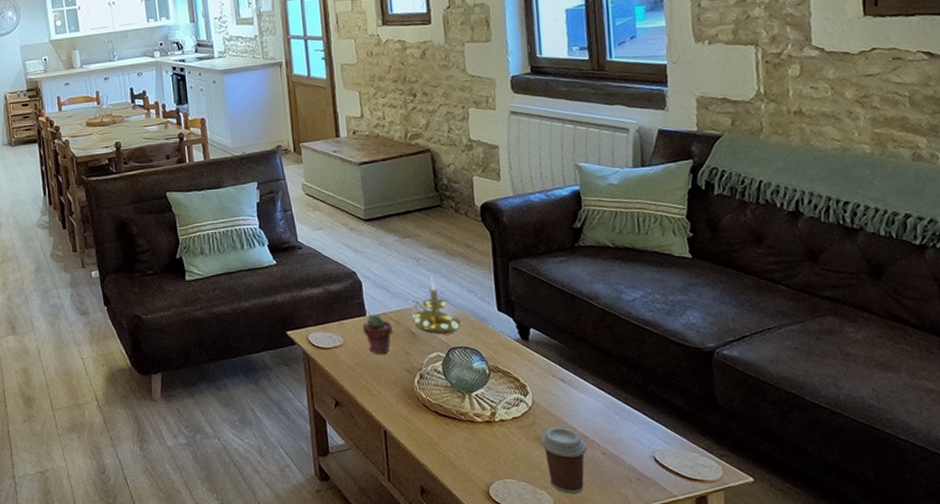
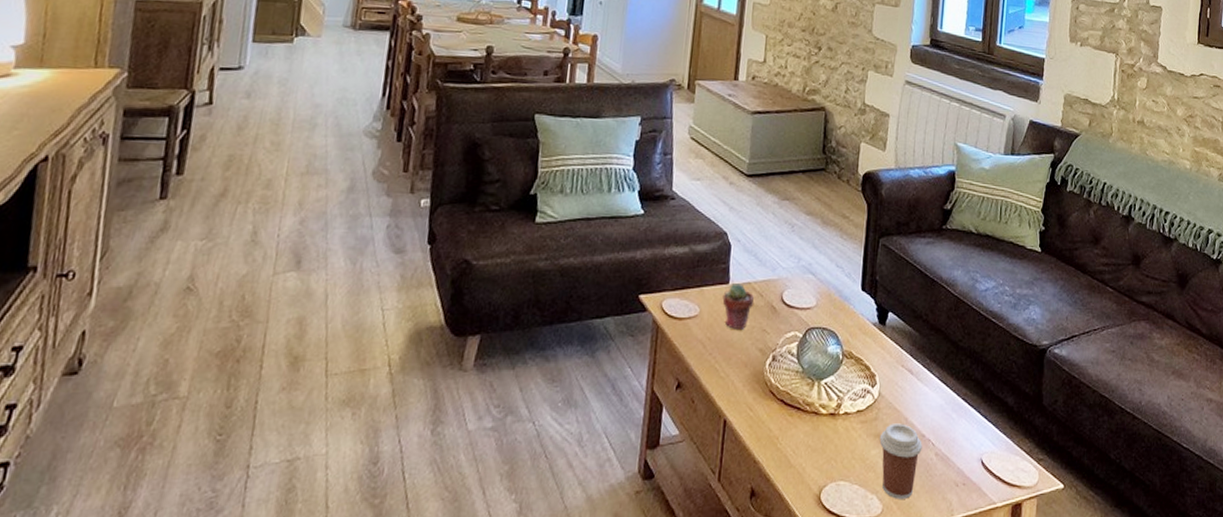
candle holder: present [411,276,462,334] -> none [776,246,825,311]

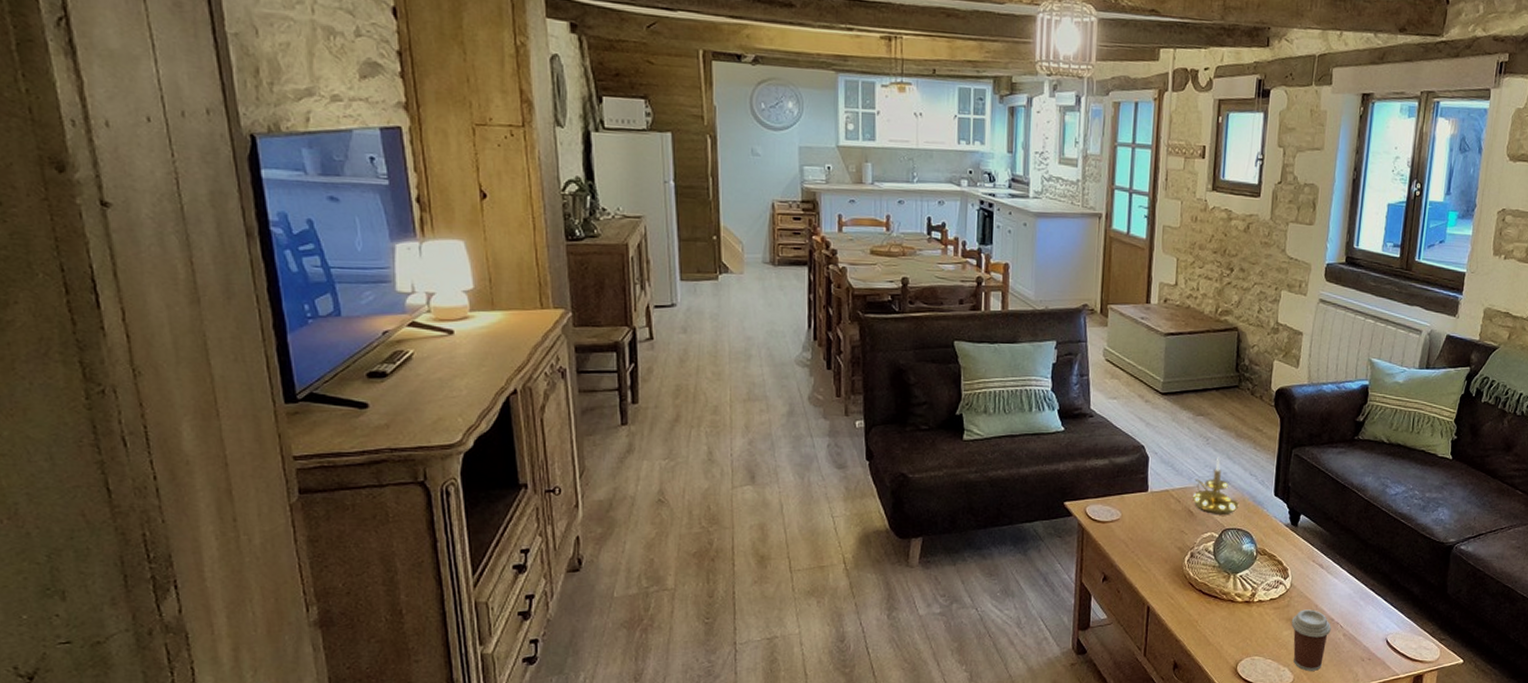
potted succulent: present [722,283,754,329] -> none [1142,491,1172,531]
candle holder: none [776,246,825,311] -> present [1193,457,1239,514]

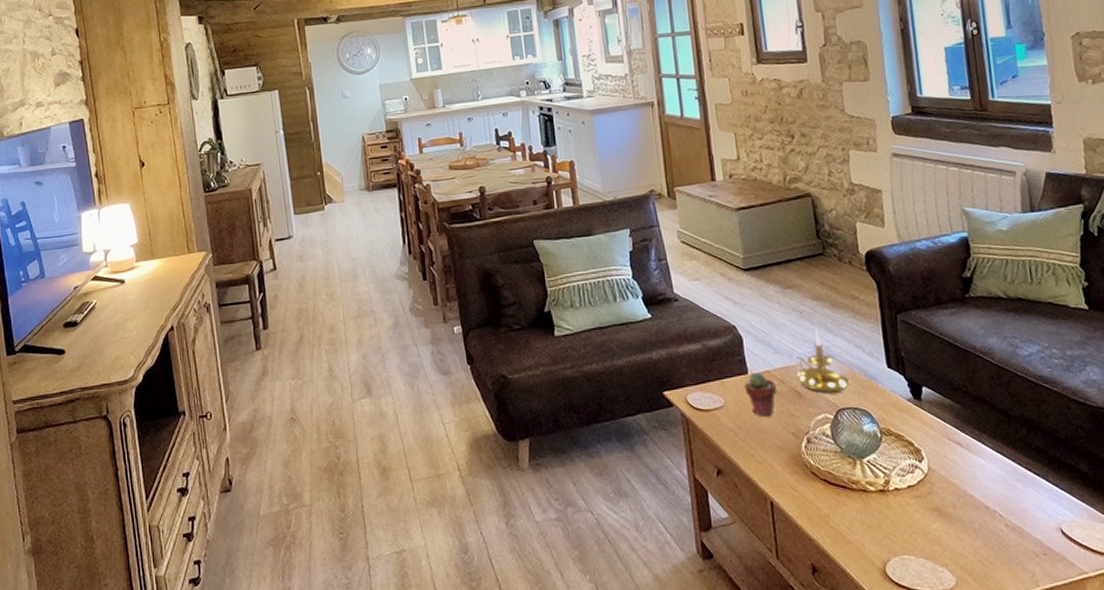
potted succulent: none [1142,491,1172,531] -> present [744,373,778,416]
coffee cup: present [1291,609,1331,671] -> none [938,496,989,571]

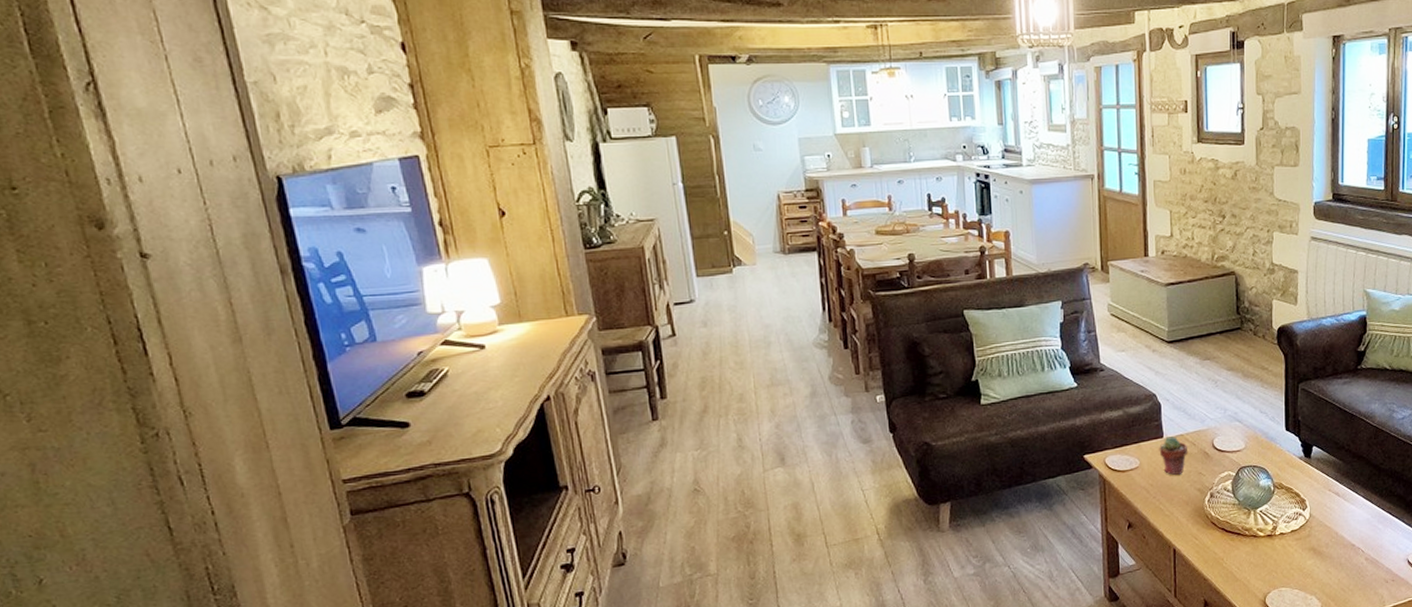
candle holder: present [795,330,850,393] -> none [1207,398,1253,454]

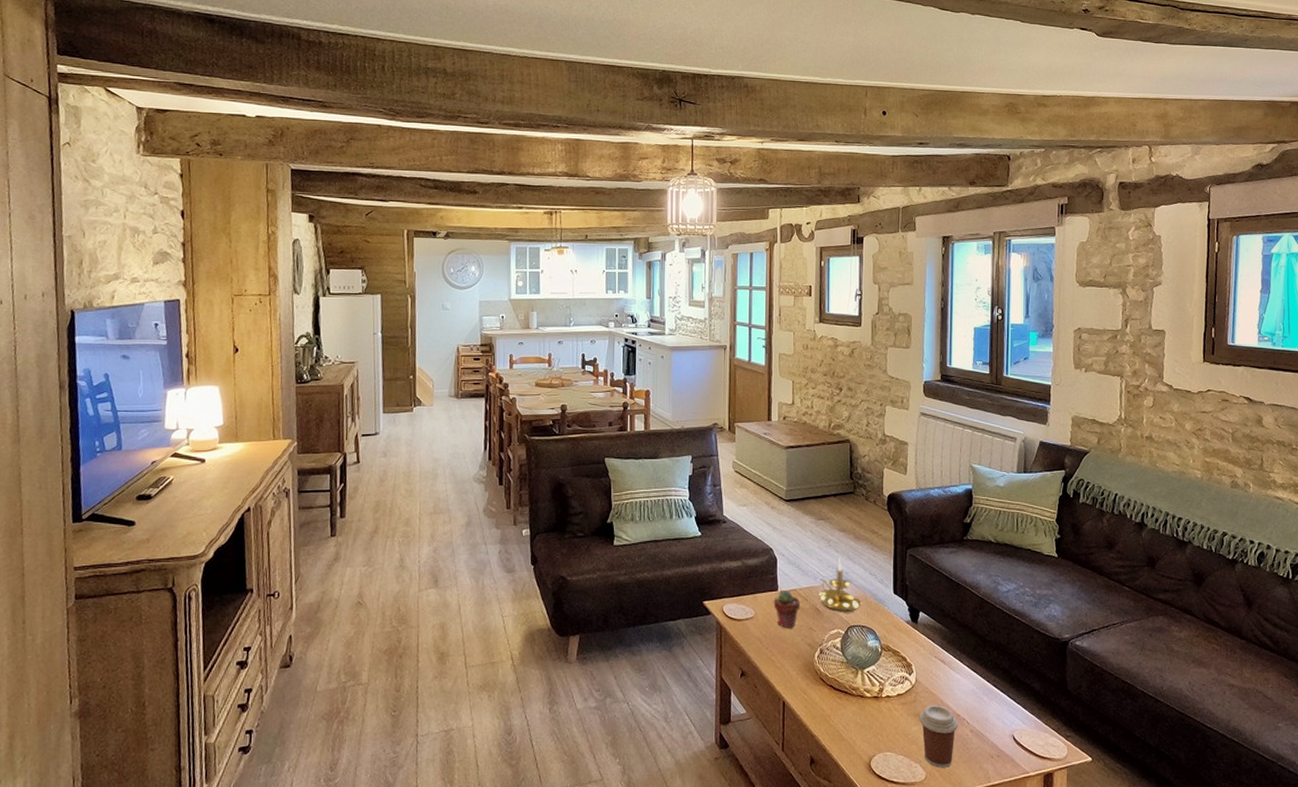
candle holder: none [1207,398,1253,454] -> present [819,557,862,612]
coffee cup: none [1314,537,1353,597] -> present [919,705,958,768]

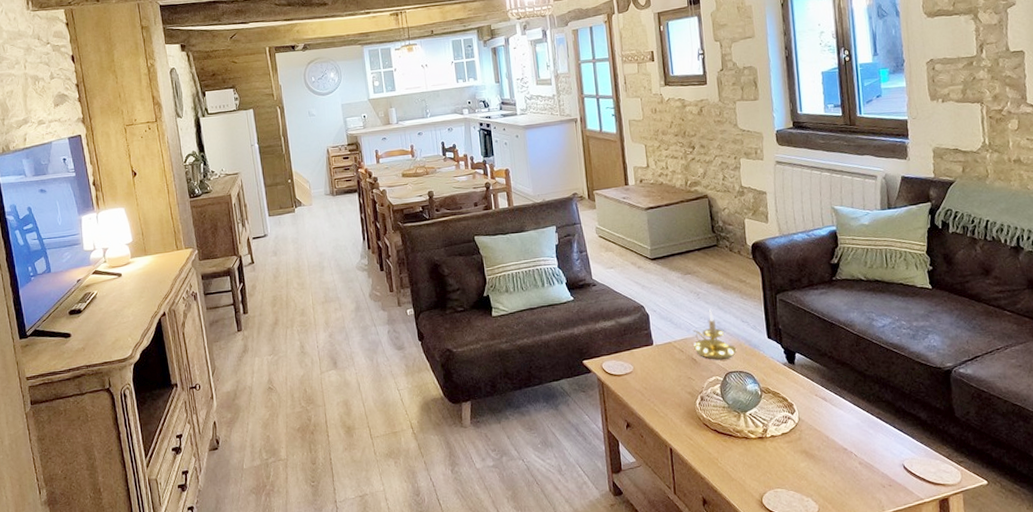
potted succulent: present [773,590,801,628] -> none [650,344,677,379]
coffee cup: present [919,705,958,768] -> none [806,441,846,500]

